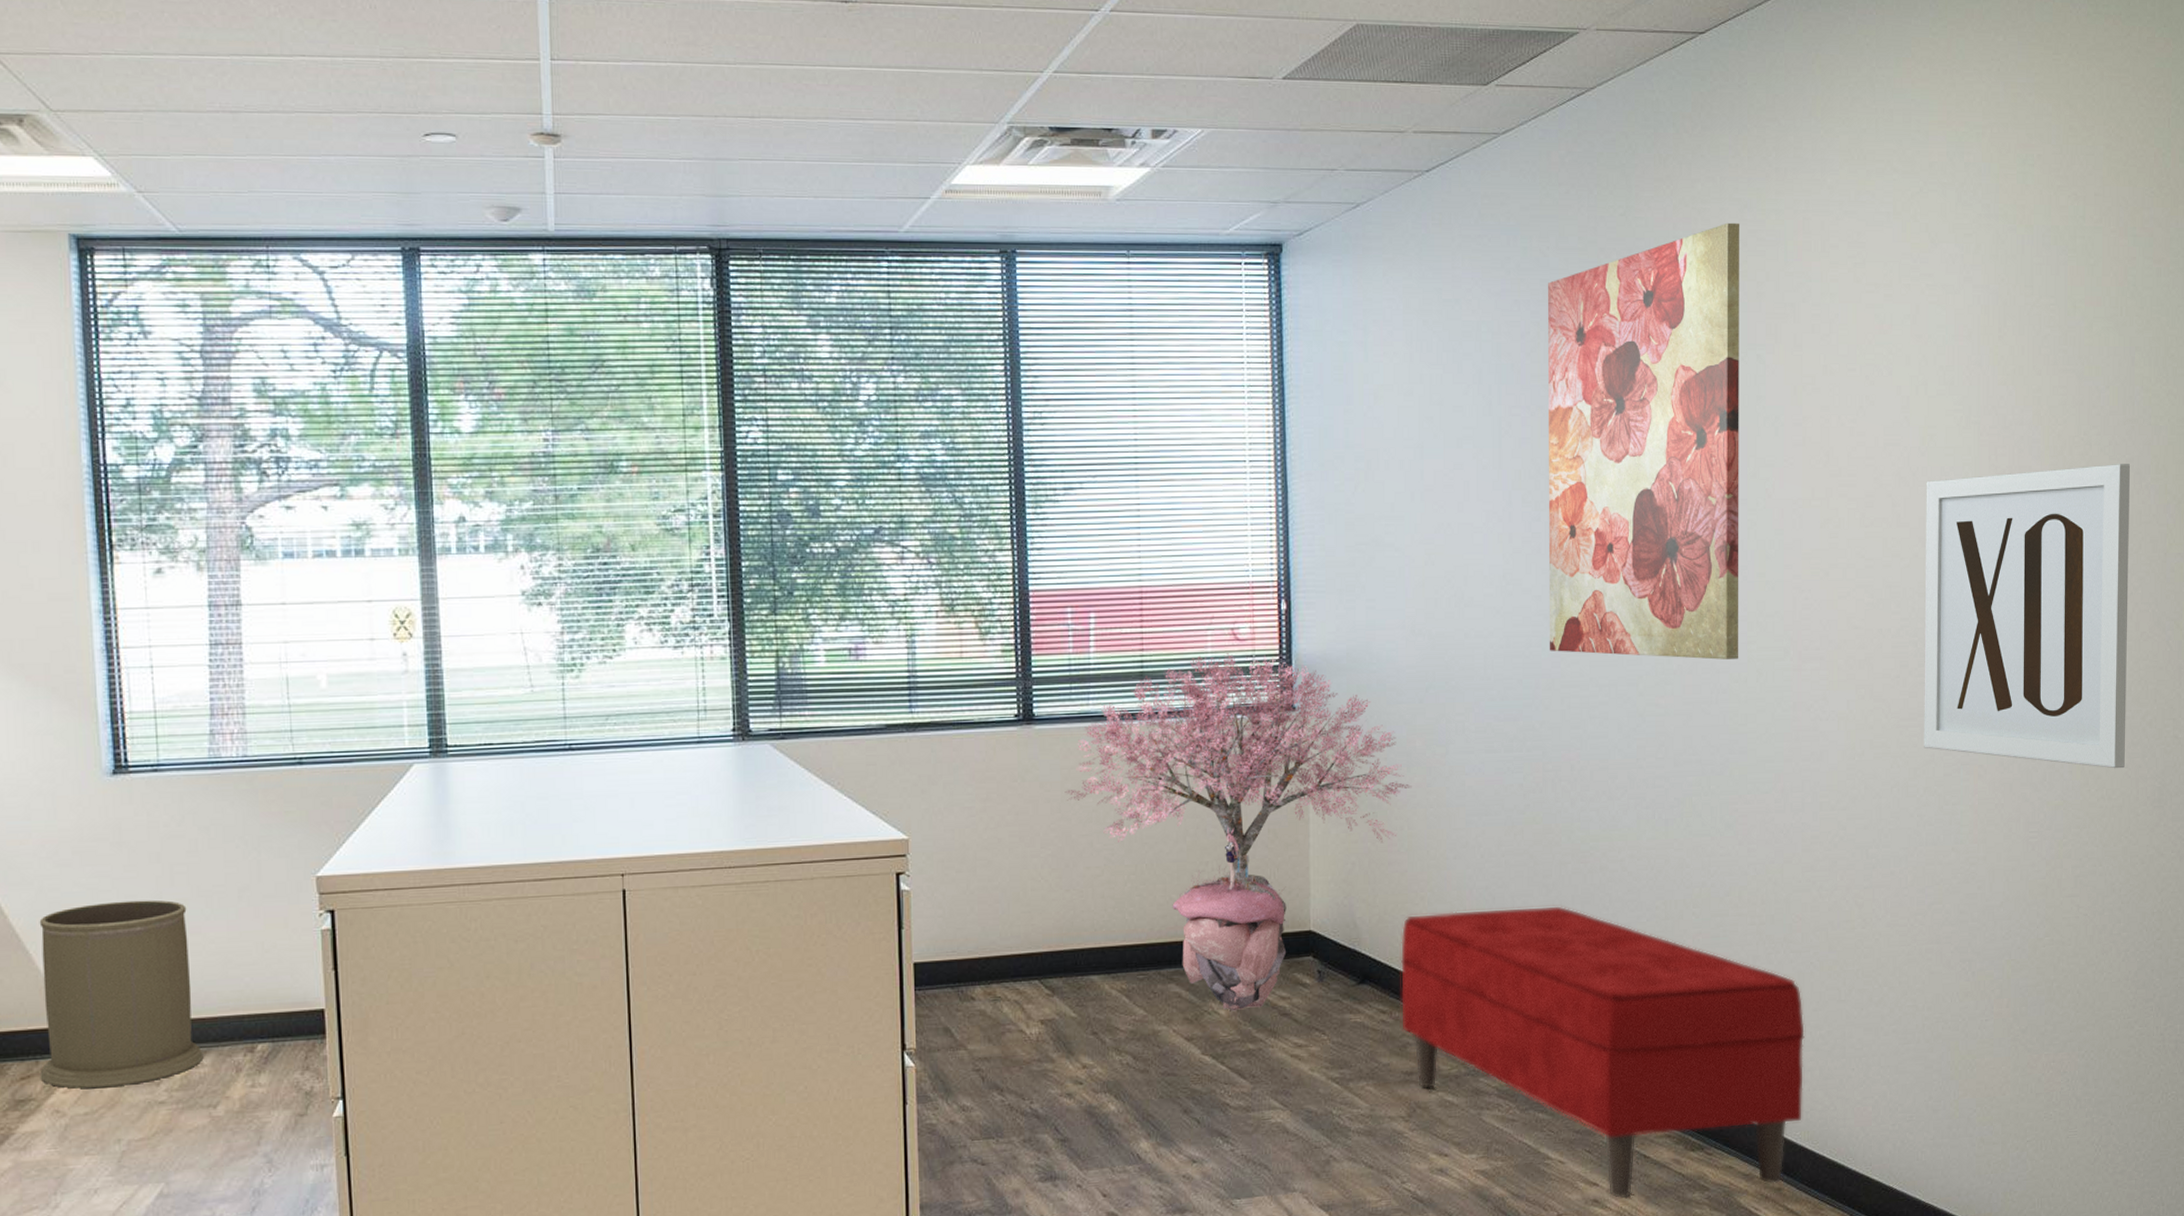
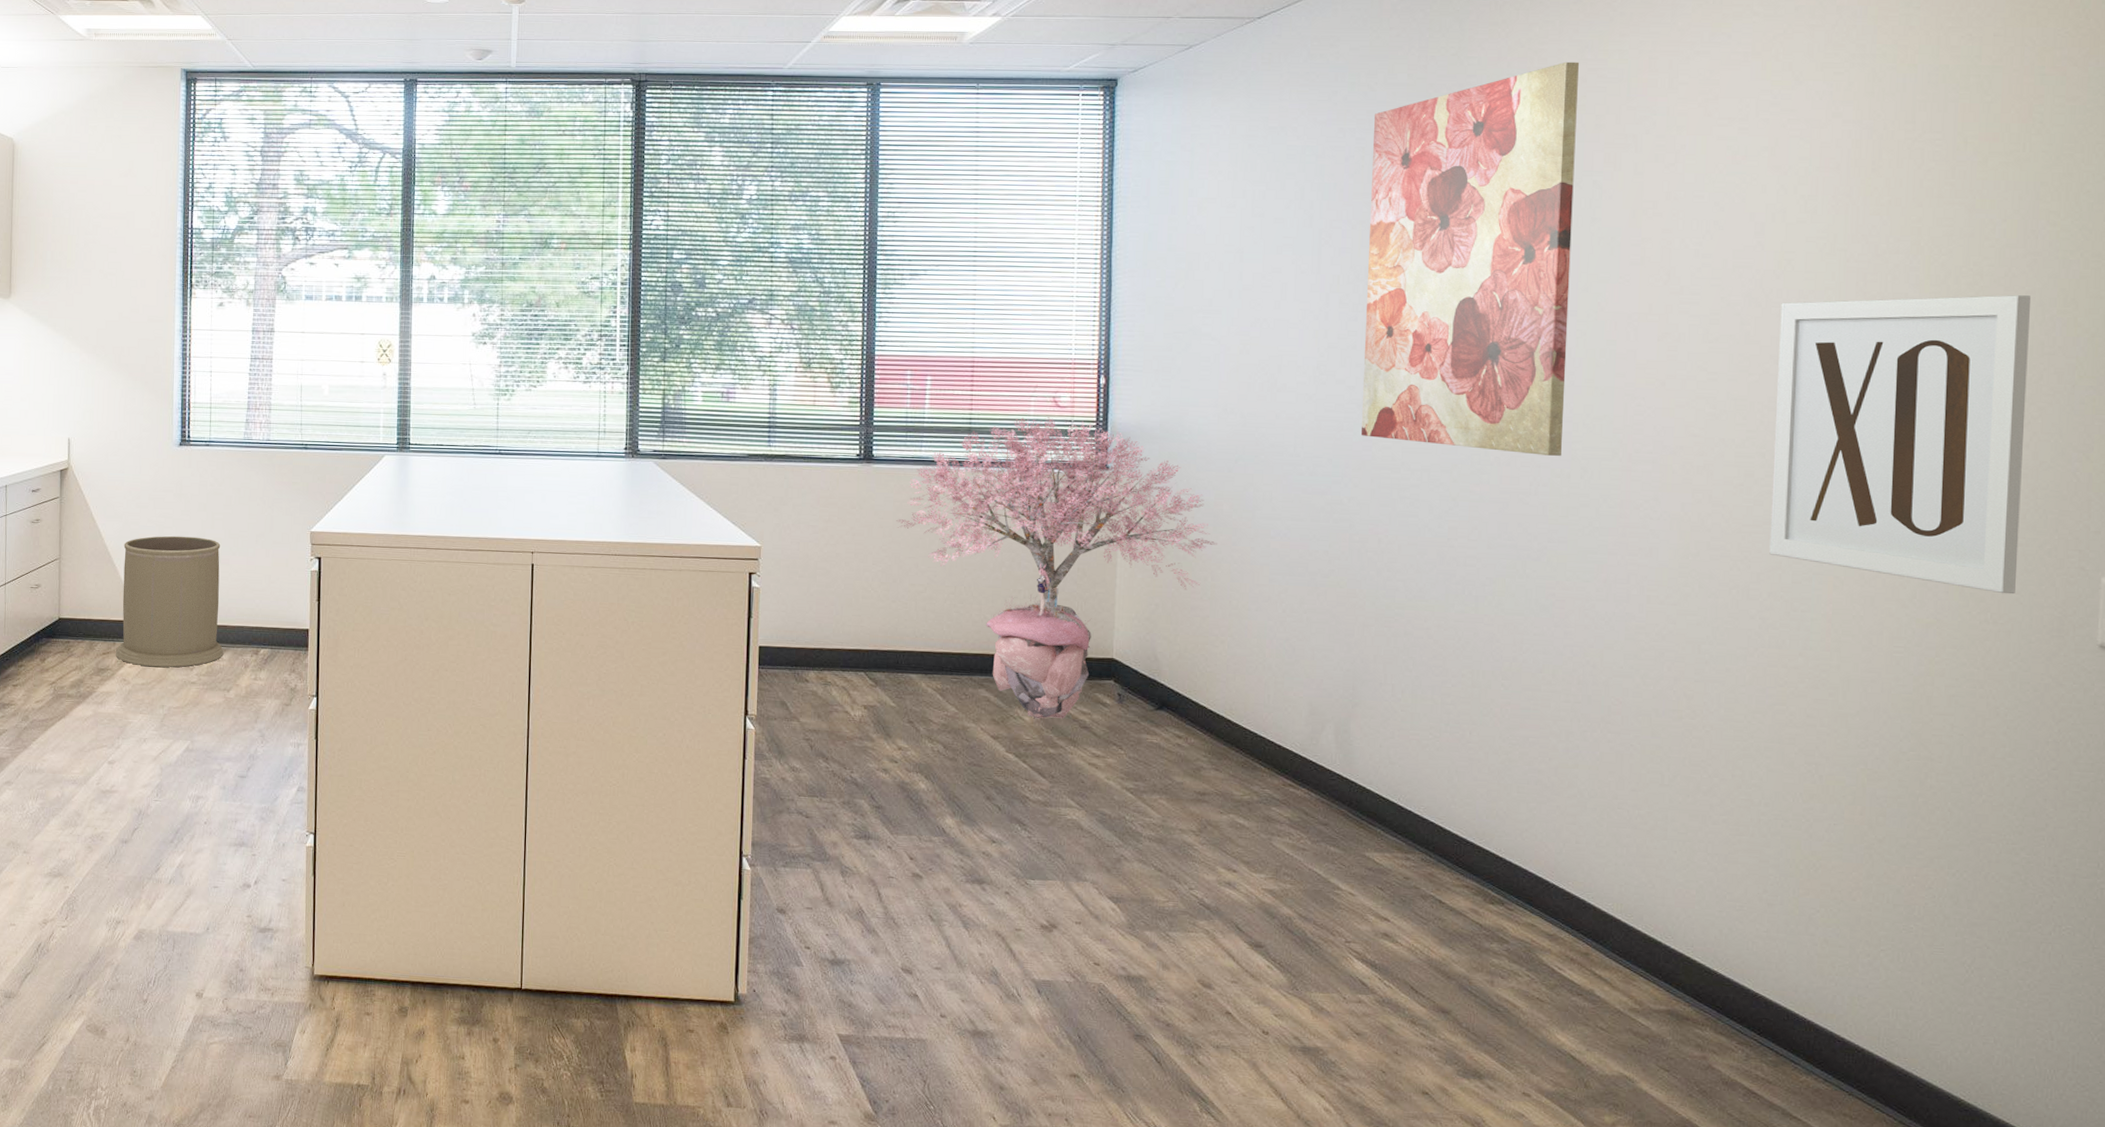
bench: present [1400,906,1805,1199] -> none [1196,656,1622,948]

